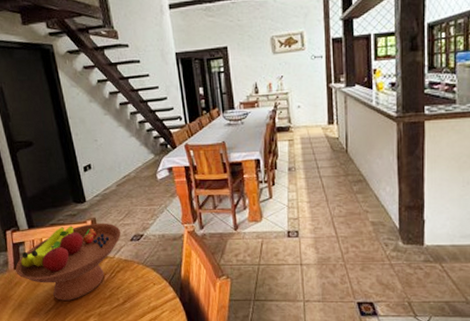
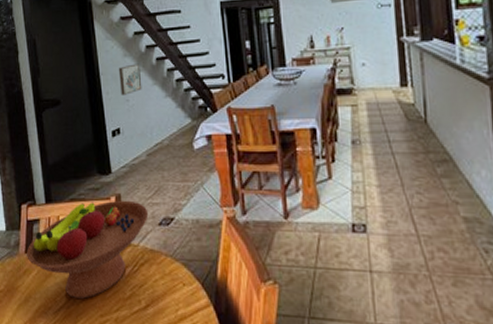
wall art: none [85,108,109,136] -> present [118,63,142,95]

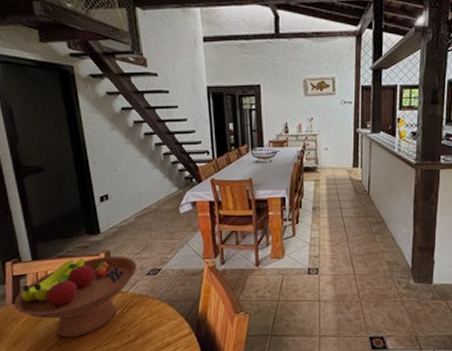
wall art: present [118,63,142,95] -> none [105,137,130,165]

